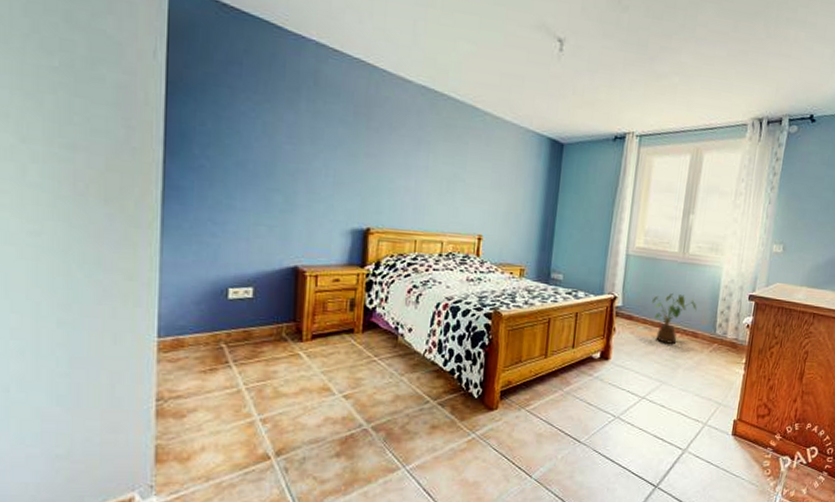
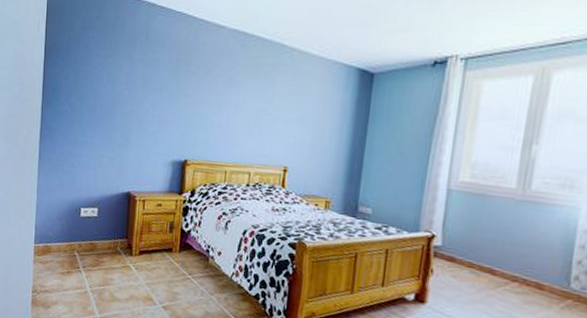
house plant: present [651,294,697,344] -> none [479,236,543,294]

